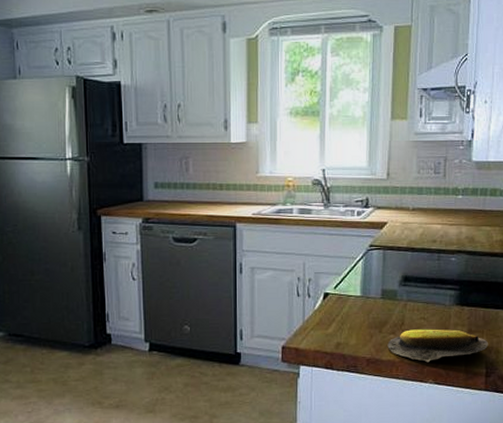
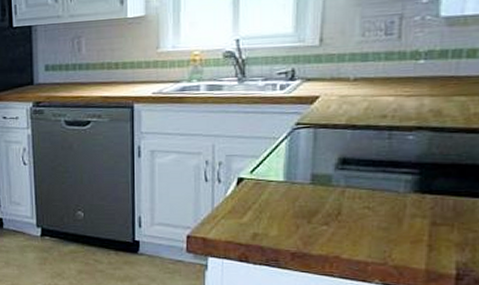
banana: present [387,329,489,363] -> none [318,220,462,260]

